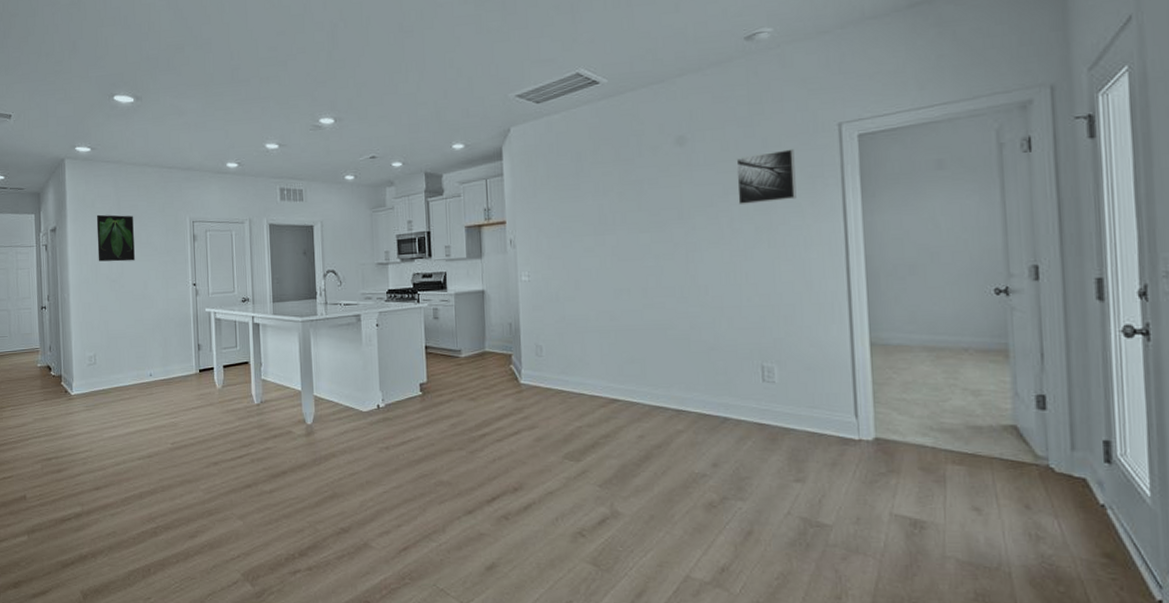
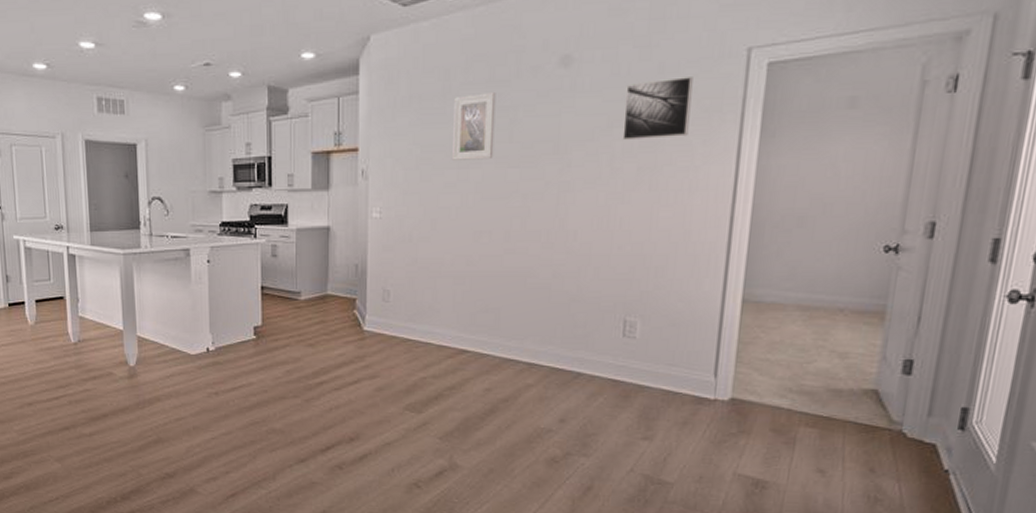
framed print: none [587,168,625,228] -> present [453,91,496,160]

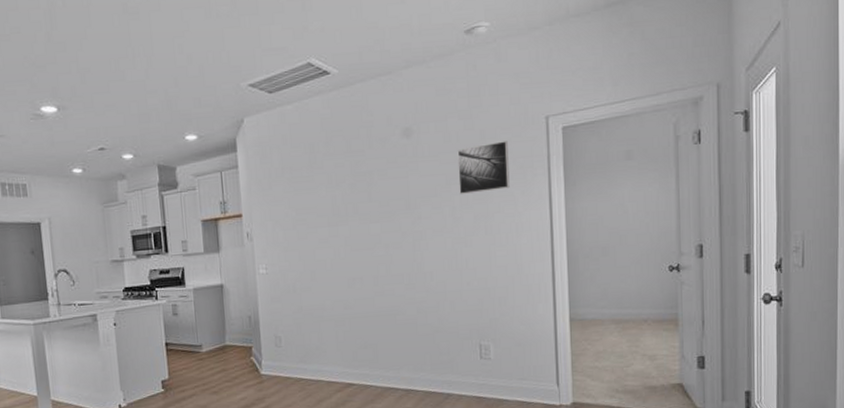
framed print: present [453,91,496,160] -> none [320,160,357,220]

